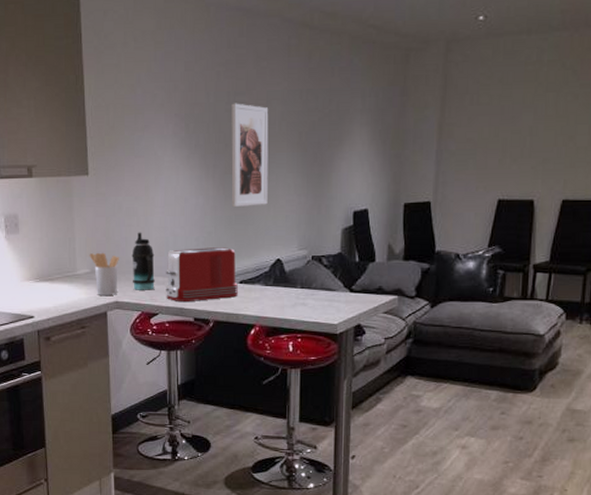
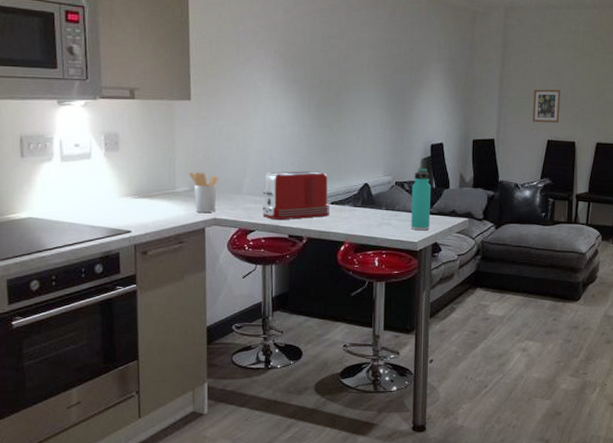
bottle: present [131,232,155,290] -> none [230,154,253,209]
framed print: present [231,103,269,207] -> none [324,45,359,136]
thermos bottle: none [330,239,353,311] -> present [411,167,431,231]
picture frame: none [479,137,516,179] -> present [532,89,560,123]

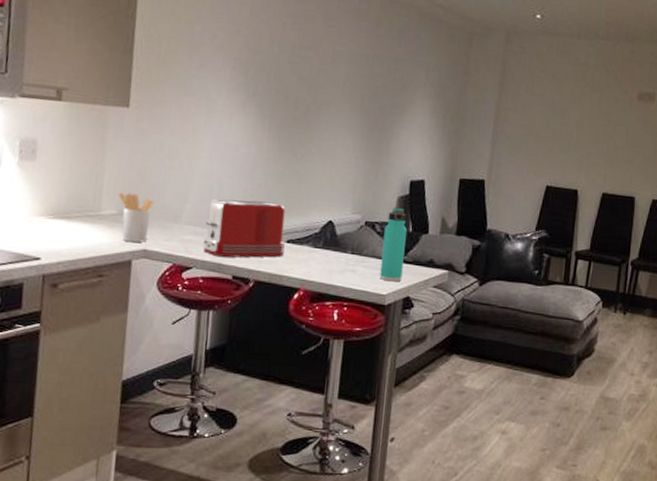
picture frame: present [532,89,560,123] -> none [530,126,564,167]

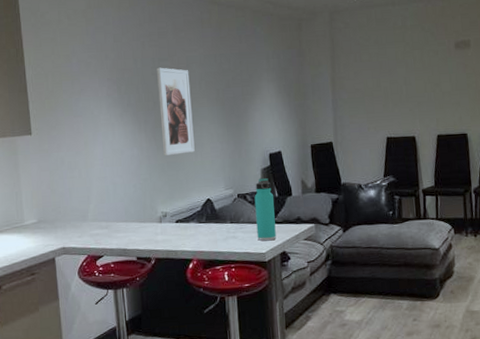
utensil holder: present [118,192,154,243] -> none [35,203,64,243]
toaster: present [203,199,286,258] -> none [108,191,175,243]
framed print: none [286,56,334,163] -> present [157,67,195,155]

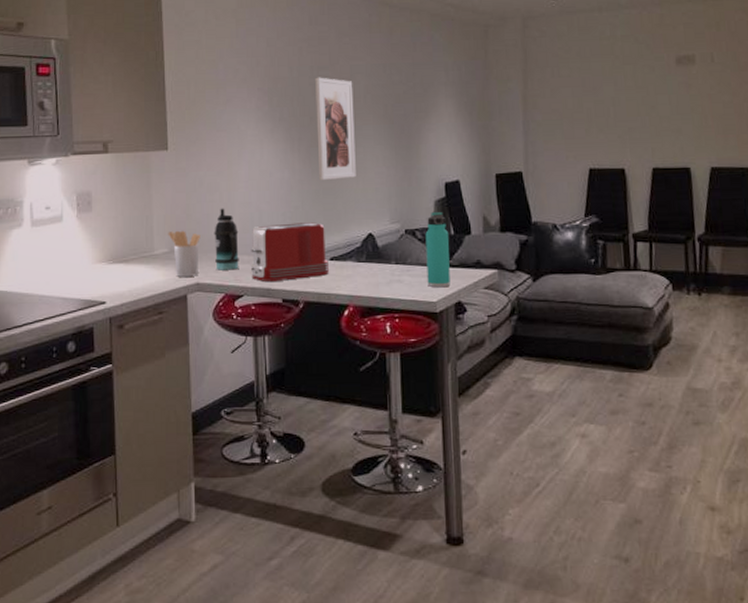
utensil holder: none [35,203,64,243] -> present [168,230,201,277]
bottle: none [75,182,99,236] -> present [214,208,239,270]
toaster: none [108,191,175,243] -> present [251,222,329,281]

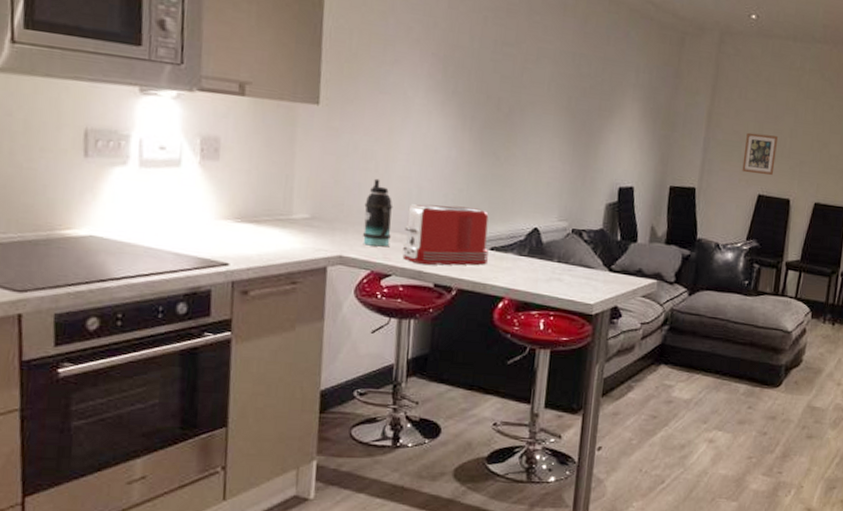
utensil holder: present [168,230,201,277] -> none [310,196,349,248]
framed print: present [315,77,356,180] -> none [489,53,538,168]
thermos bottle: present [425,211,451,288] -> none [587,214,615,291]
picture frame: none [566,107,602,149] -> present [742,132,778,175]

